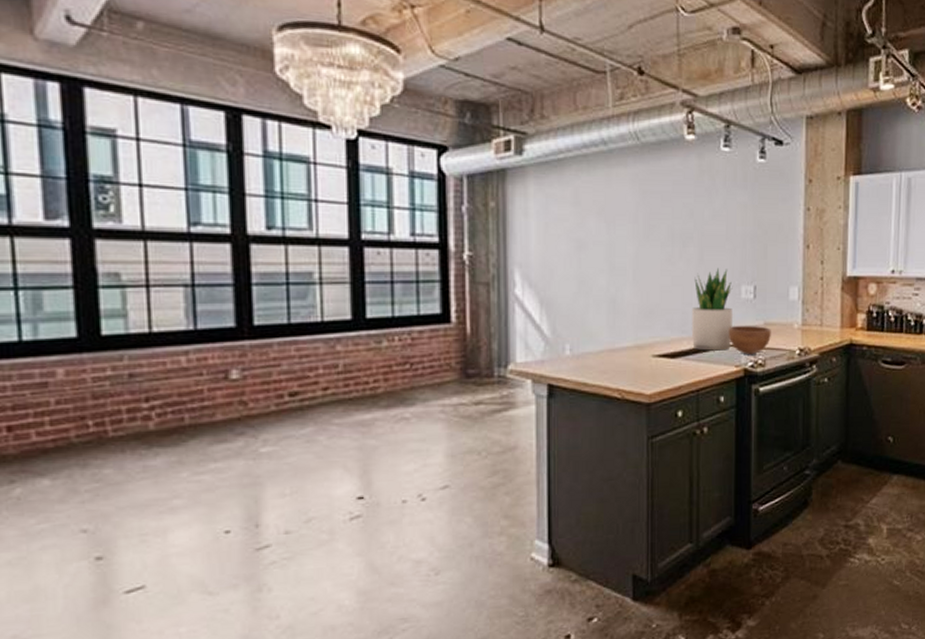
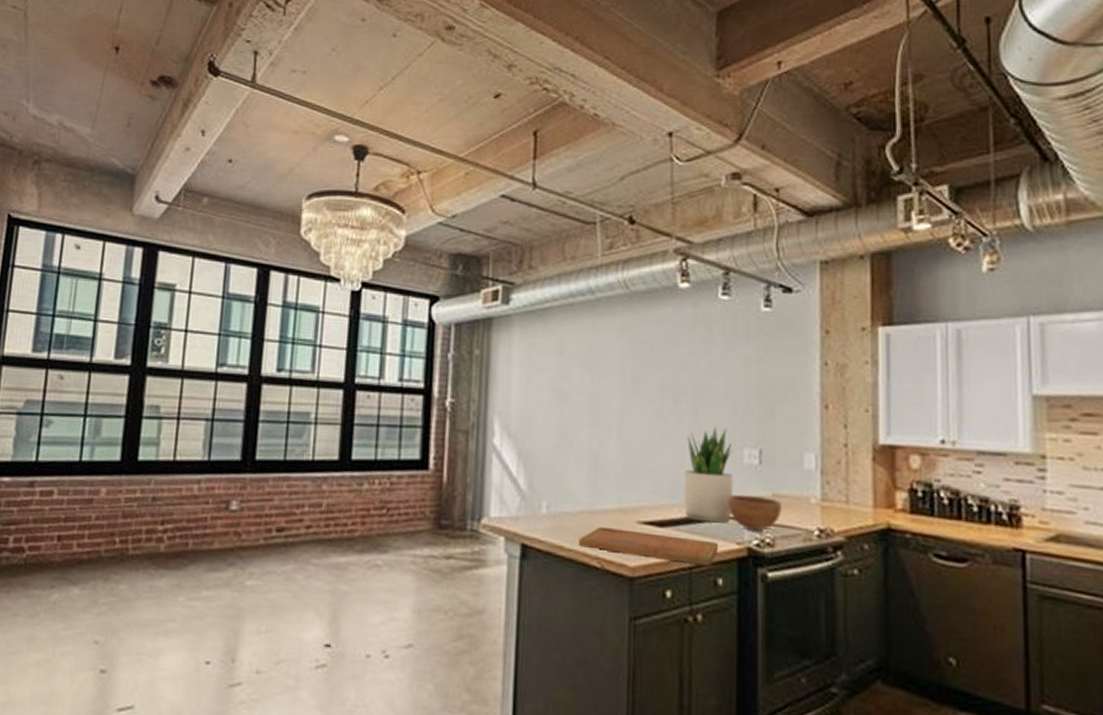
cutting board: none [601,362,721,388] -> present [579,526,719,566]

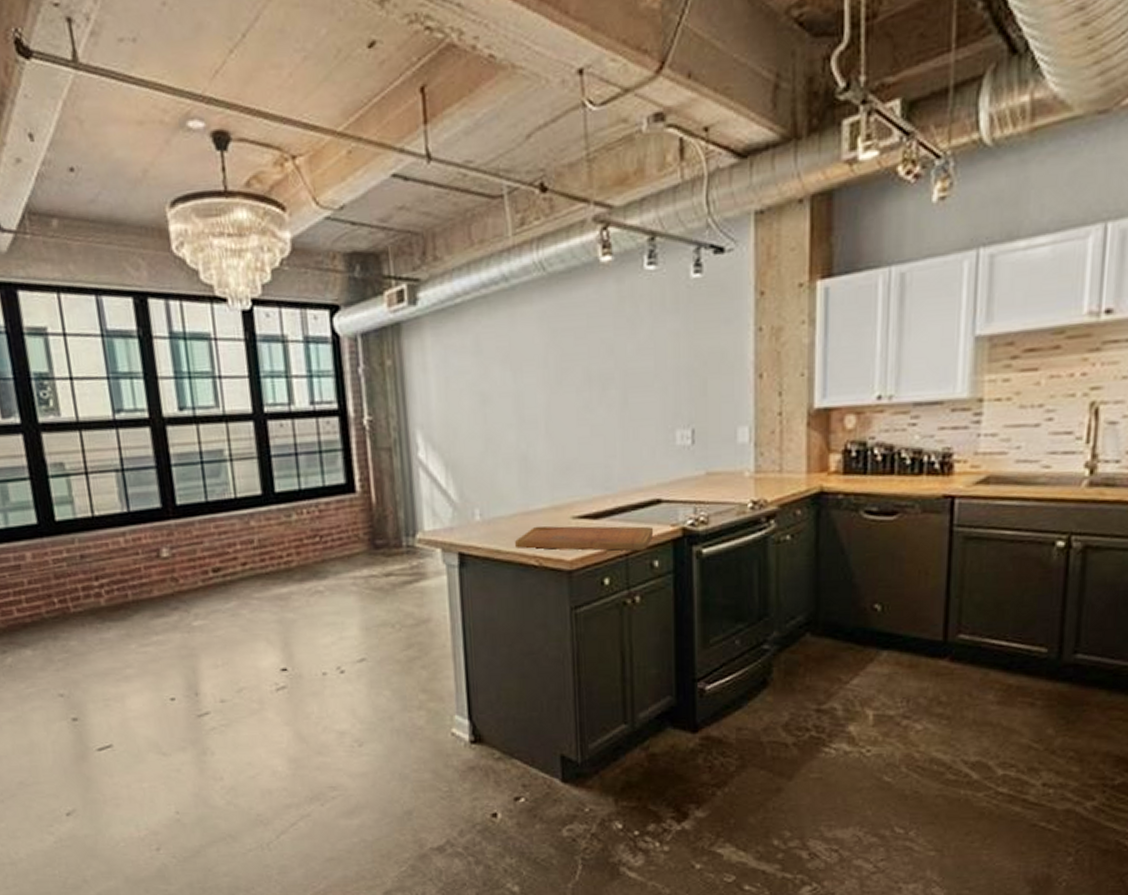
planter: present [683,426,733,523] -> none [615,411,666,509]
bowl: present [728,494,781,531] -> none [661,476,715,511]

